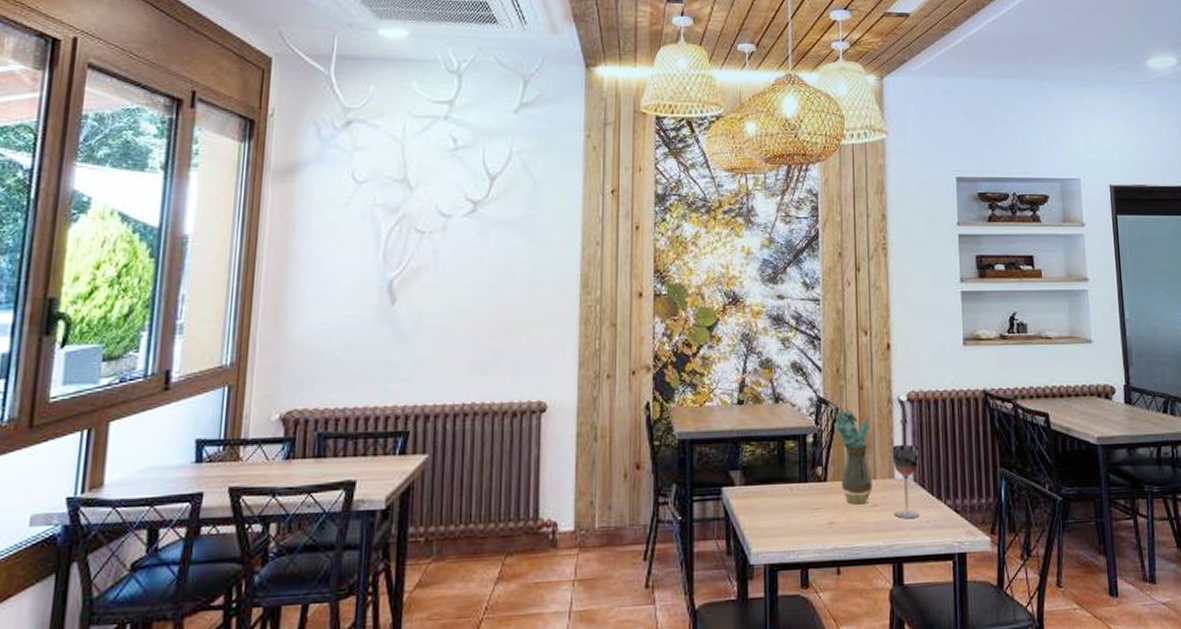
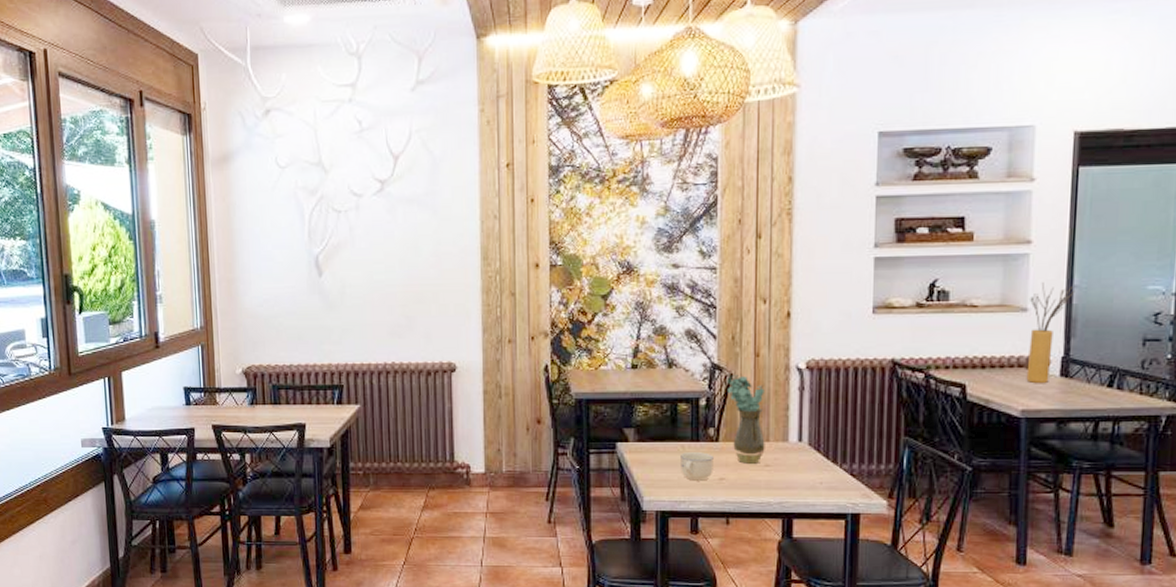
cup: none [789,494,823,527] -> present [681,452,714,481]
wineglass: present [892,444,920,519] -> none [786,410,816,480]
vase: none [1093,316,1127,412] -> present [1026,282,1075,384]

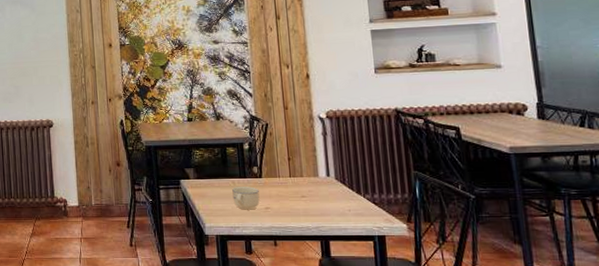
vase: present [726,372,765,464] -> none [263,122,300,195]
vase: present [1026,282,1075,384] -> none [502,45,539,126]

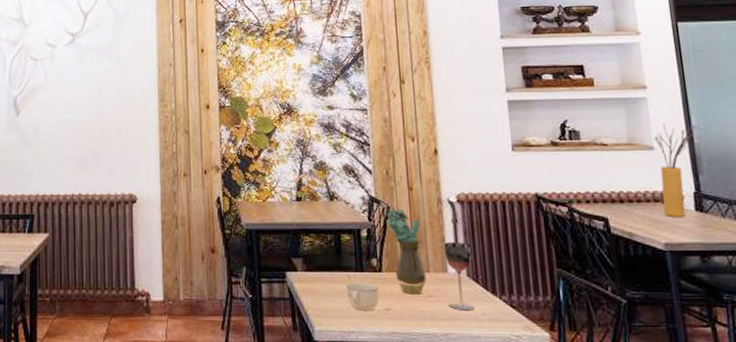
vase: none [263,122,300,195] -> present [384,205,427,294]
wineglass: none [315,151,341,208] -> present [444,241,474,311]
vase: none [502,45,539,126] -> present [654,123,695,218]

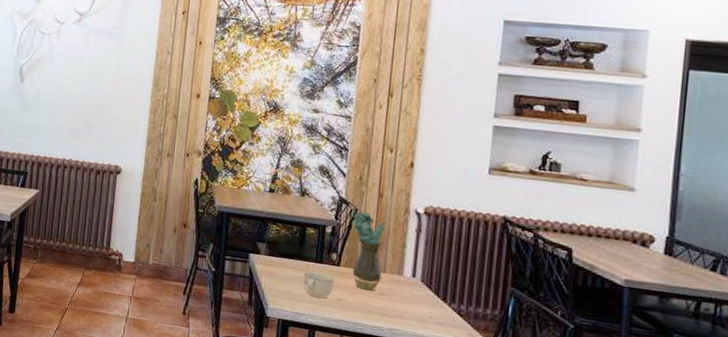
wineglass: present [444,241,474,311] -> none [398,248,430,313]
vase: present [654,123,695,218] -> none [631,167,682,259]

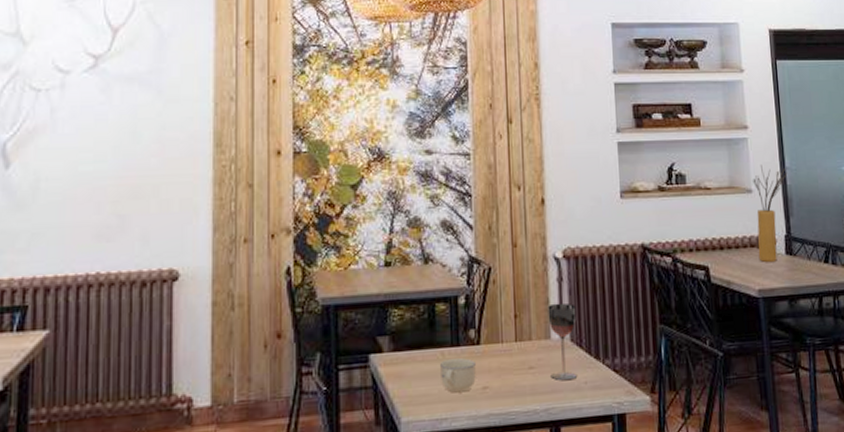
vase: present [351,207,385,291] -> none [485,265,528,368]
wineglass: none [398,248,430,313] -> present [548,302,577,381]
vase: none [631,167,682,259] -> present [753,165,788,263]

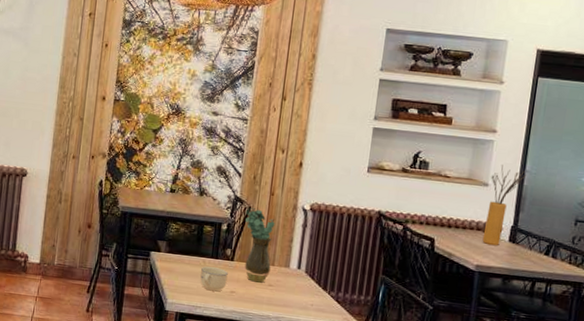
vase: none [485,265,528,368] -> present [244,205,275,283]
wineglass: present [548,302,577,381] -> none [284,242,314,301]

